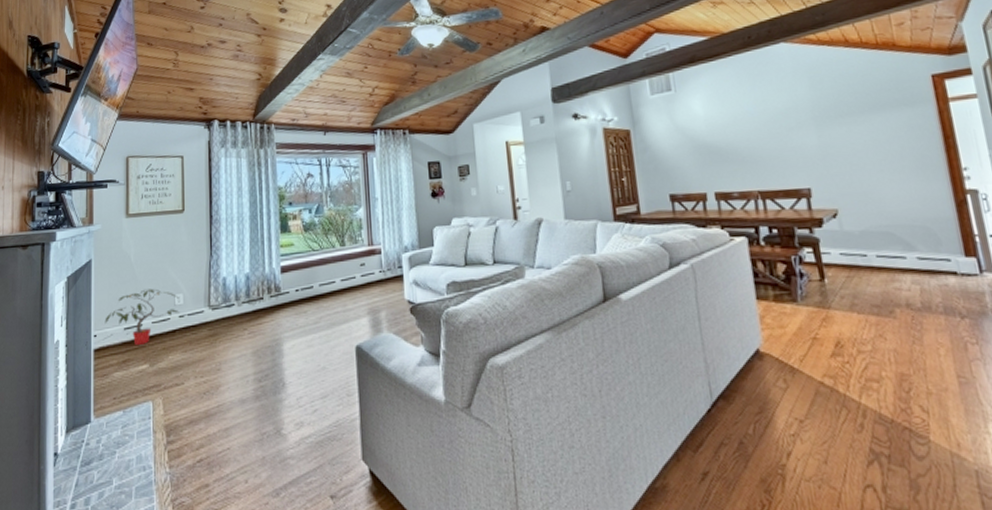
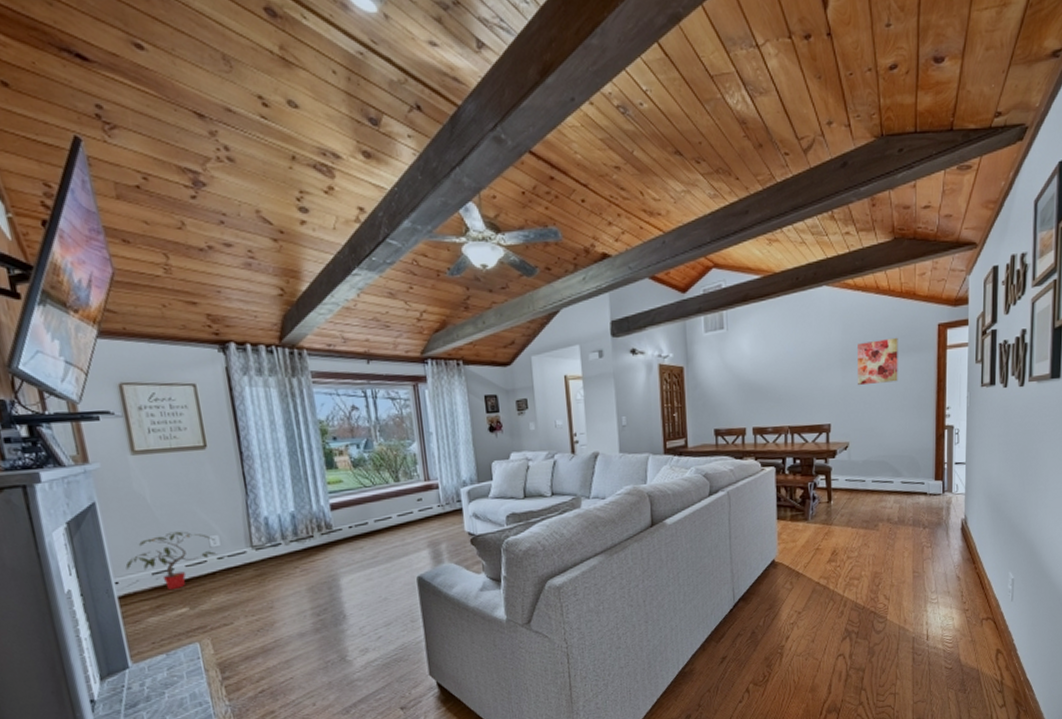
wall art: none [831,91,891,145] -> present [858,337,898,386]

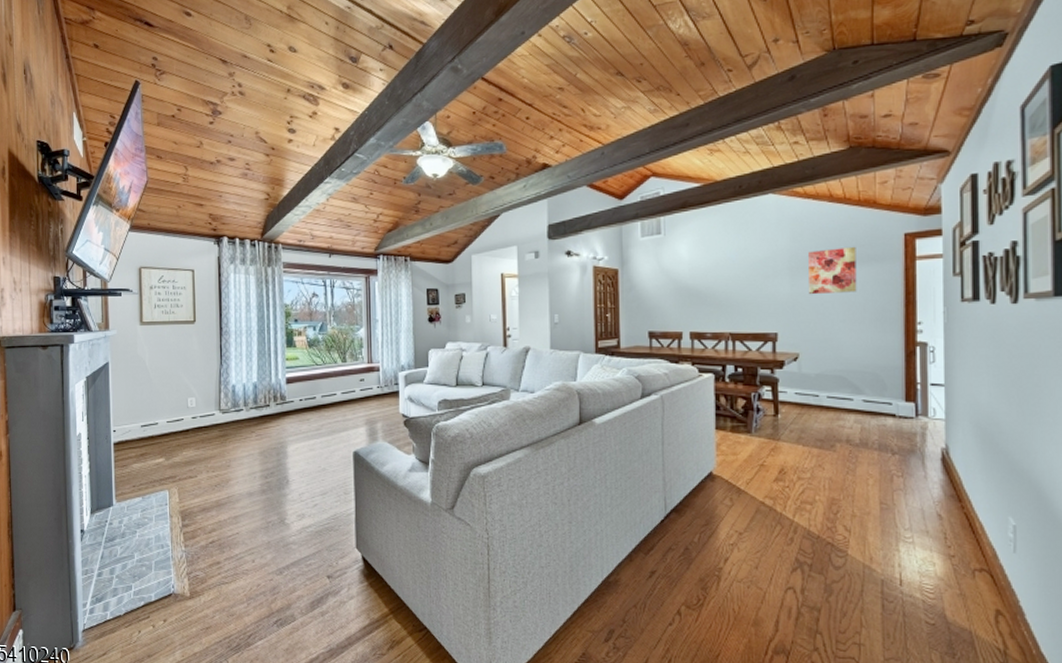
potted plant: present [125,531,217,589] -> none [123,391,192,441]

